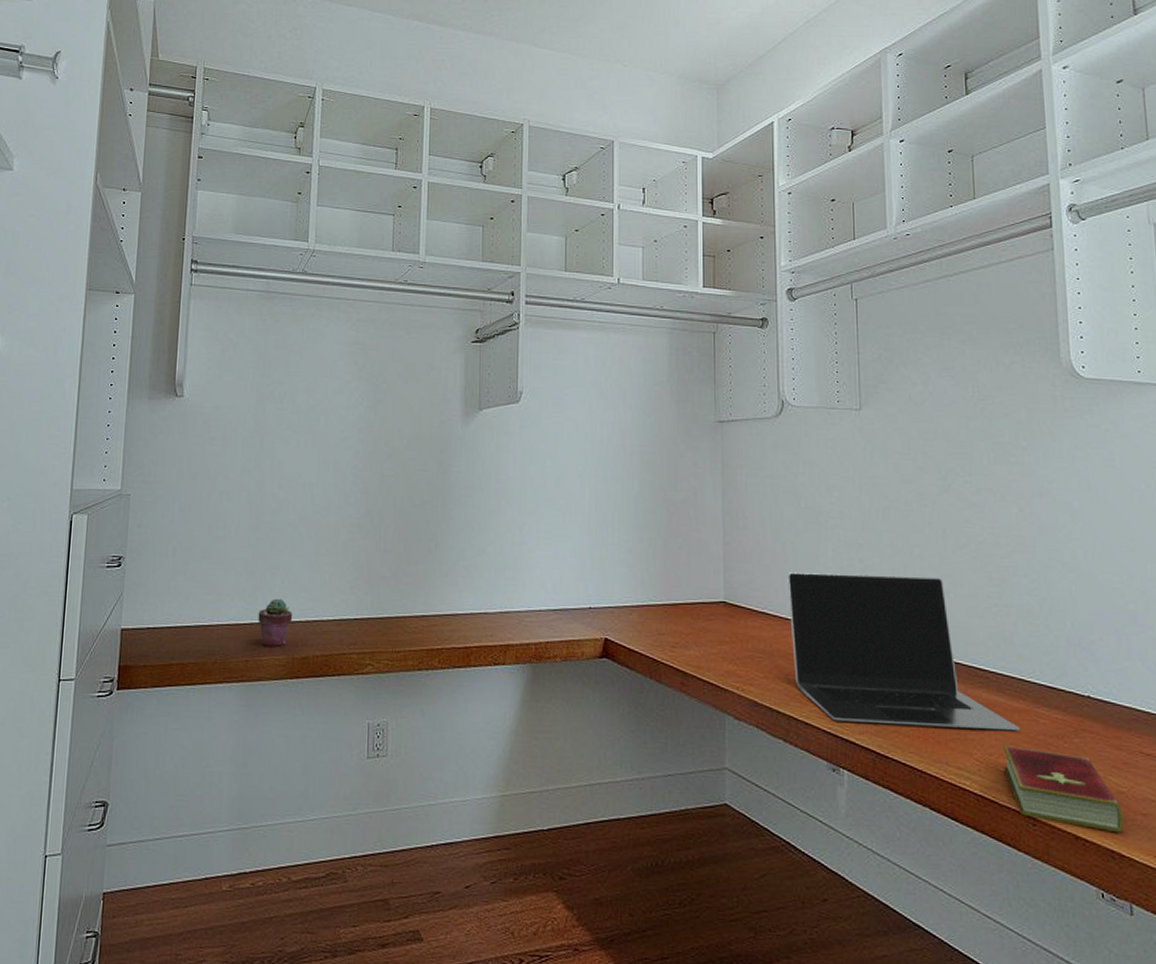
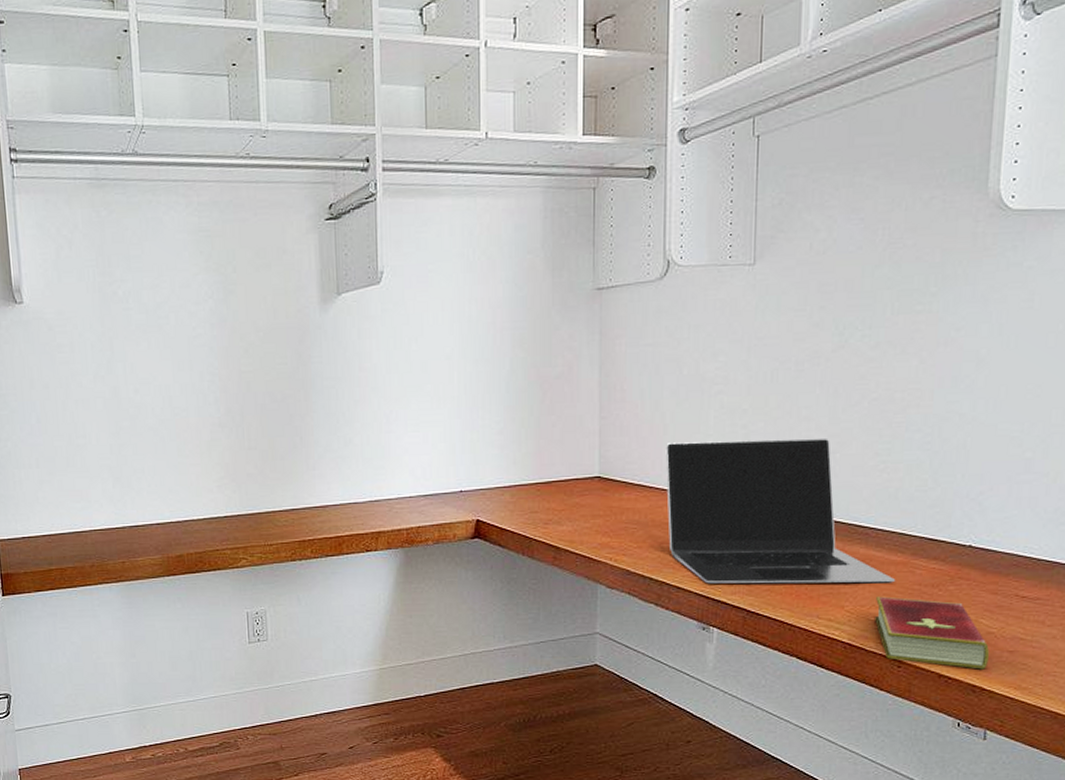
potted succulent: present [258,598,293,647] -> none [128,501,163,547]

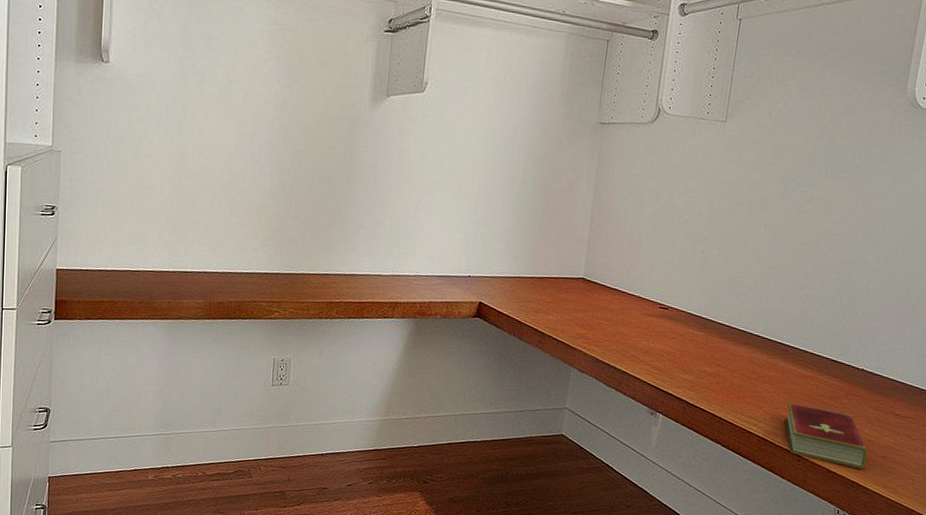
laptop: present [665,437,895,584] -> none [632,257,804,393]

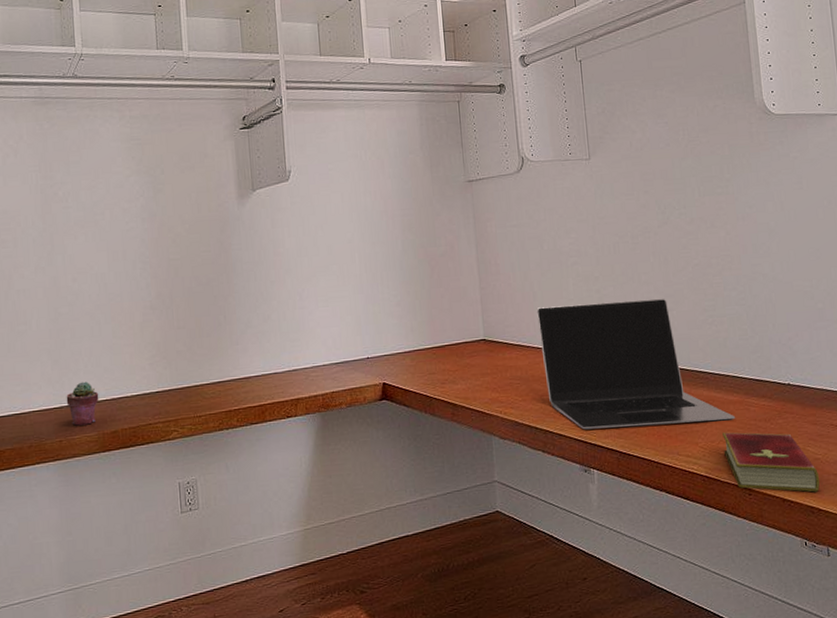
potted succulent: none [179,251,211,292] -> present [66,381,99,426]
laptop: none [632,257,804,393] -> present [536,298,735,430]

